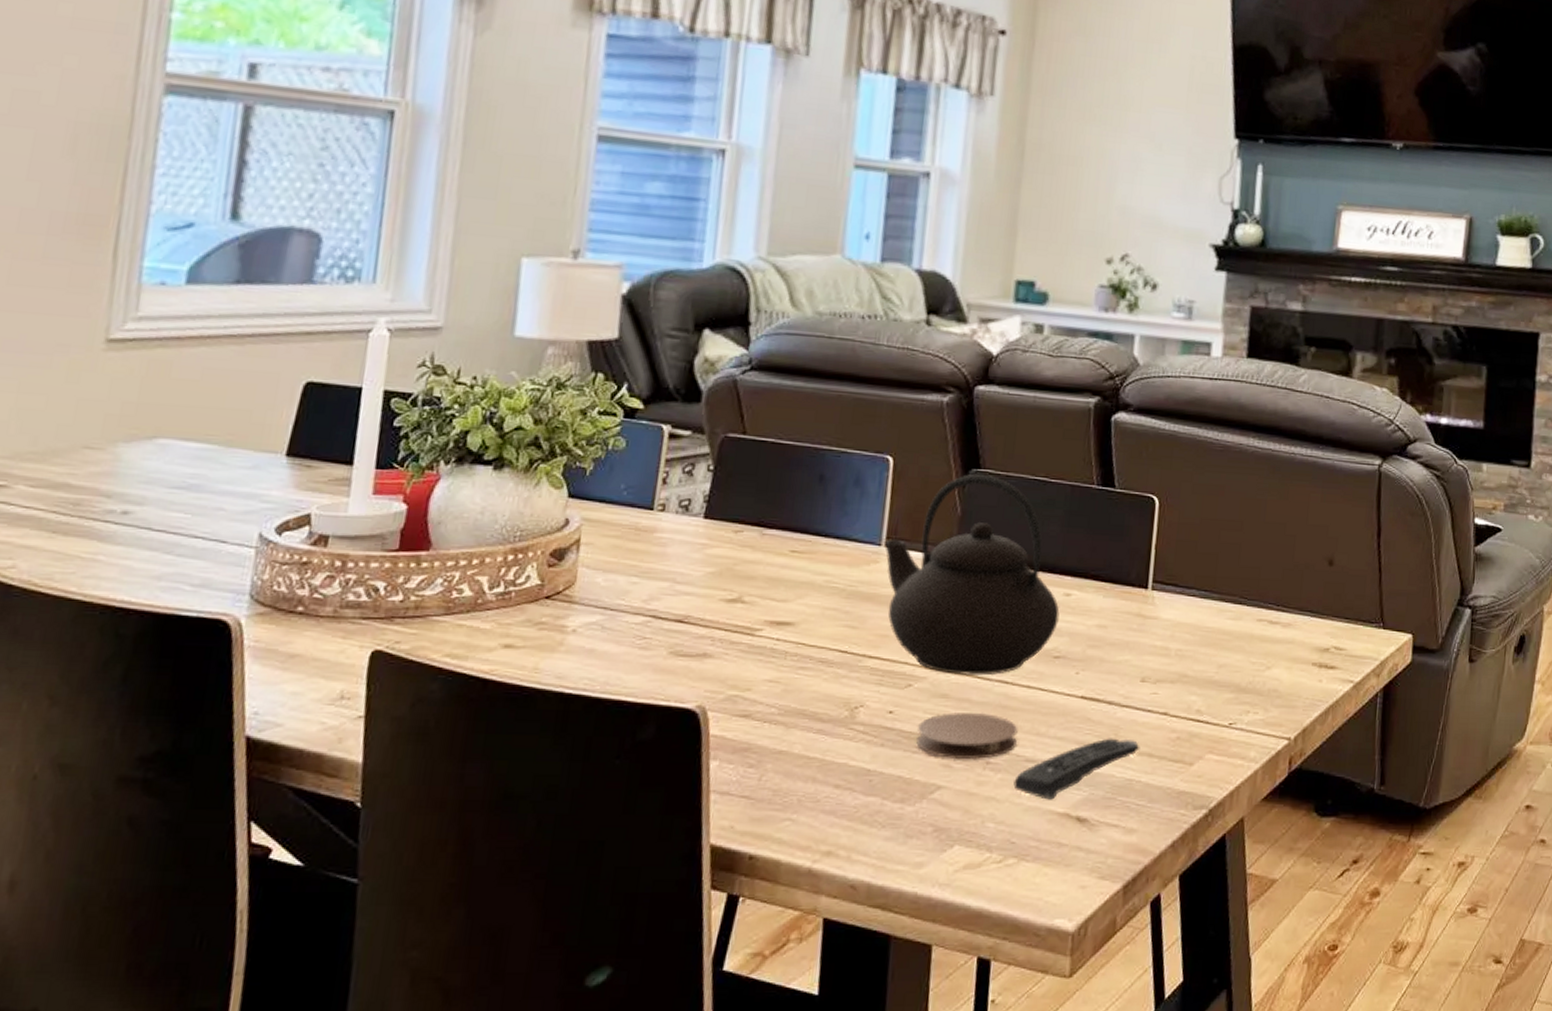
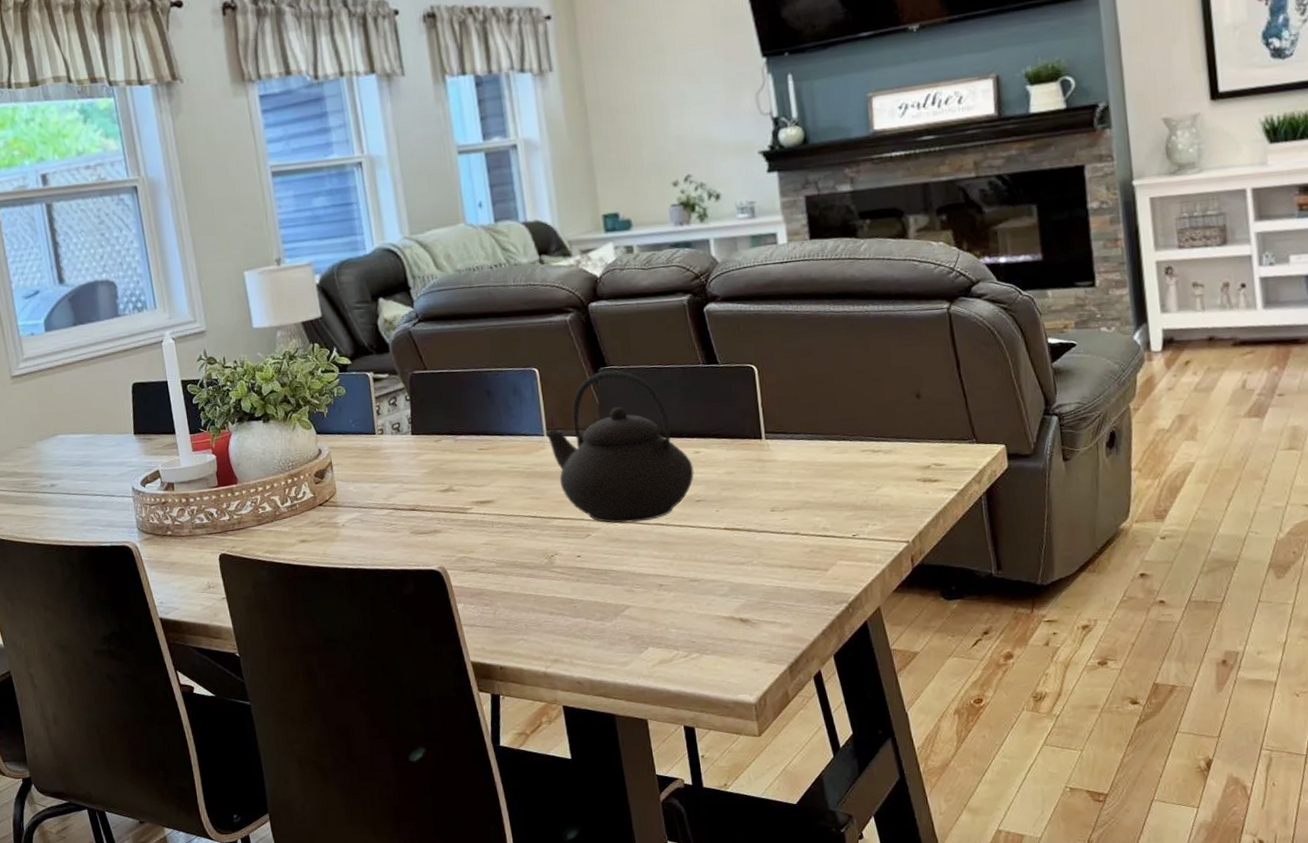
coaster: present [916,712,1018,760] -> none [601,548,681,585]
remote control: present [1013,738,1140,800] -> none [684,556,781,608]

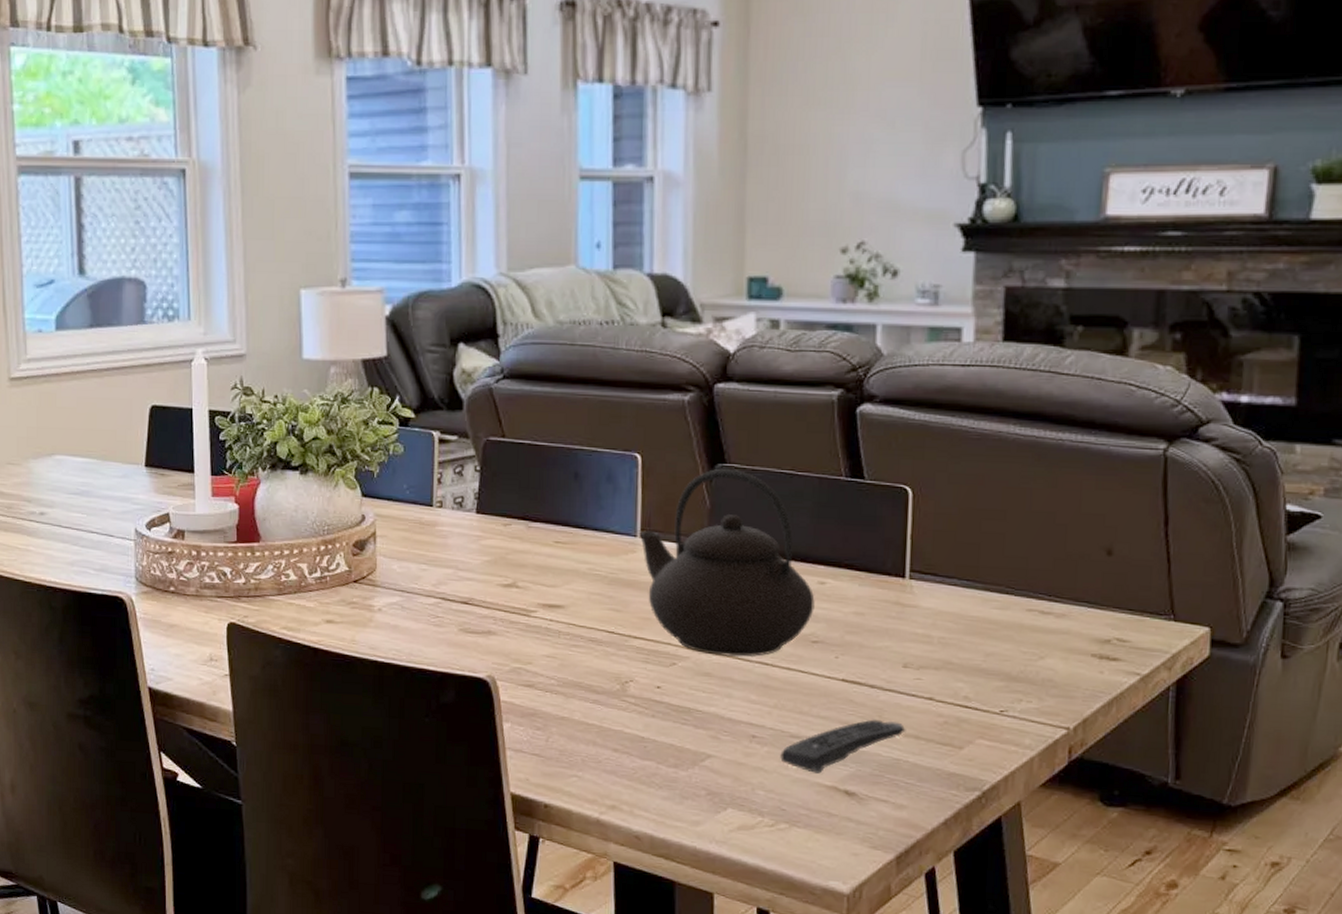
remote control: none [684,556,781,608] -> present [780,719,906,774]

